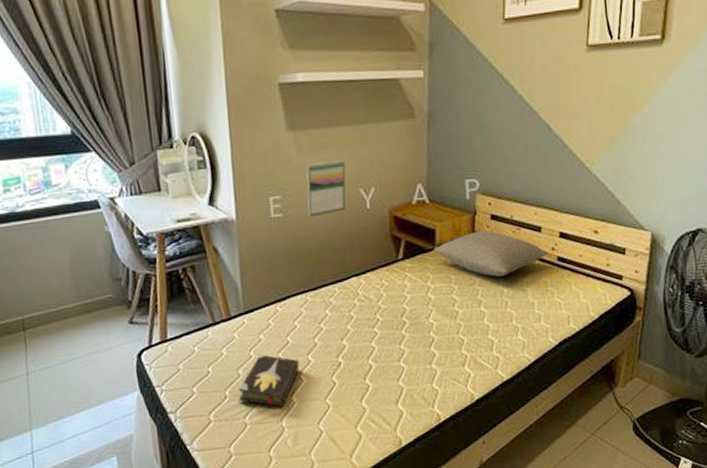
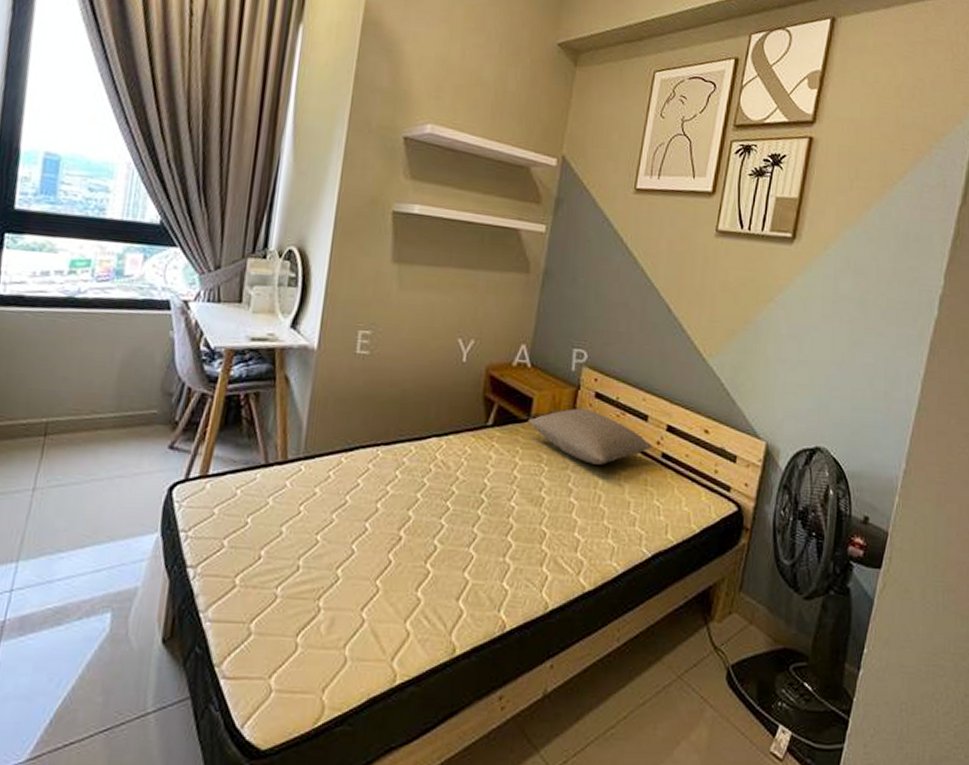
hardback book: present [238,353,300,407] -> none [274,510,354,581]
calendar: present [306,160,346,218] -> none [398,301,448,361]

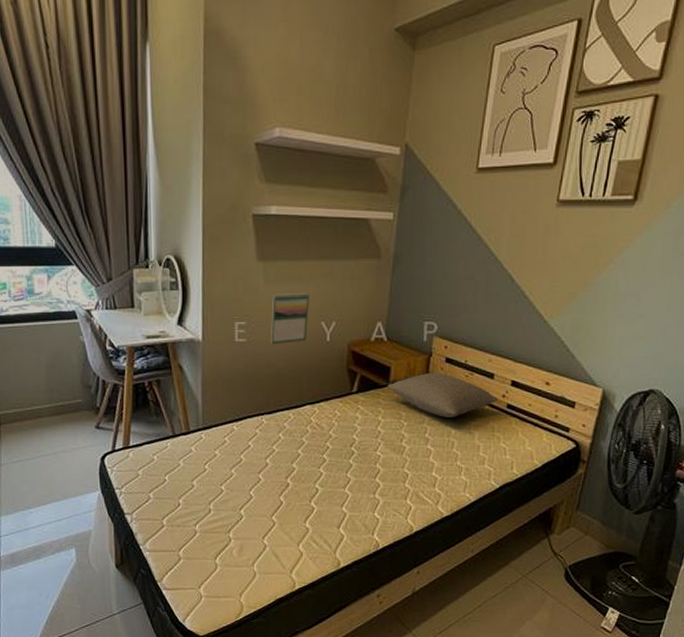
calendar: none [398,301,448,361] -> present [271,293,309,345]

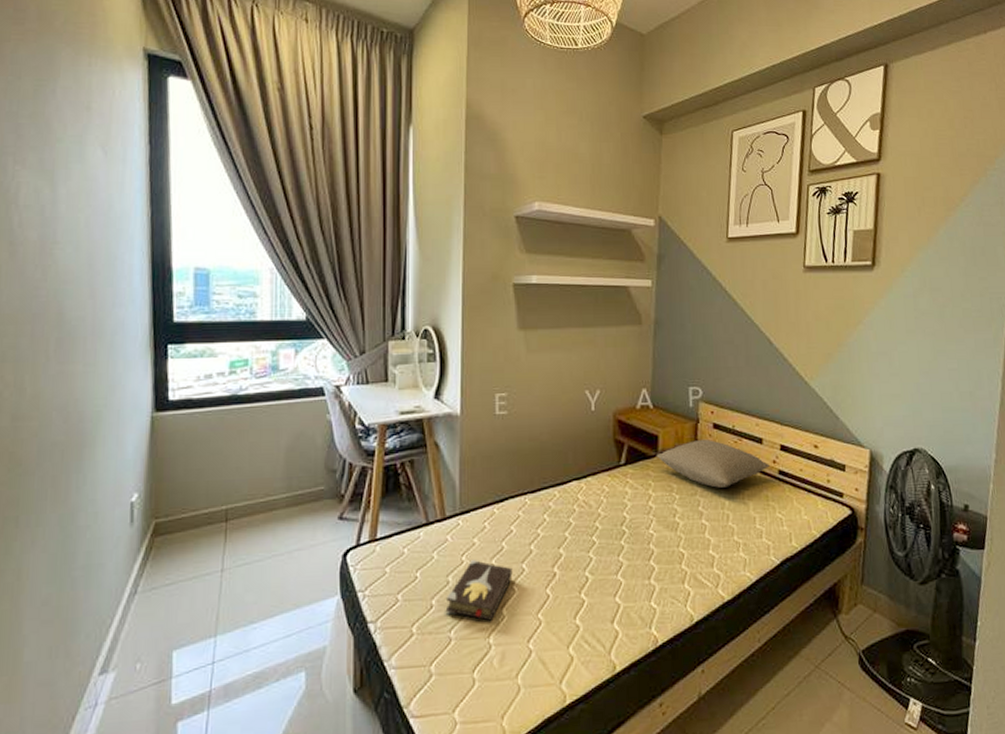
hardback book: none [191,468,250,519] -> present [445,559,513,621]
calendar: present [271,293,309,345] -> none [533,361,573,417]

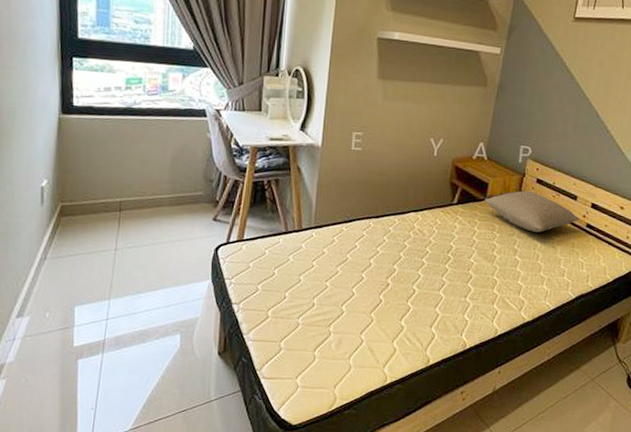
hardback book: present [445,559,513,621] -> none [296,264,354,314]

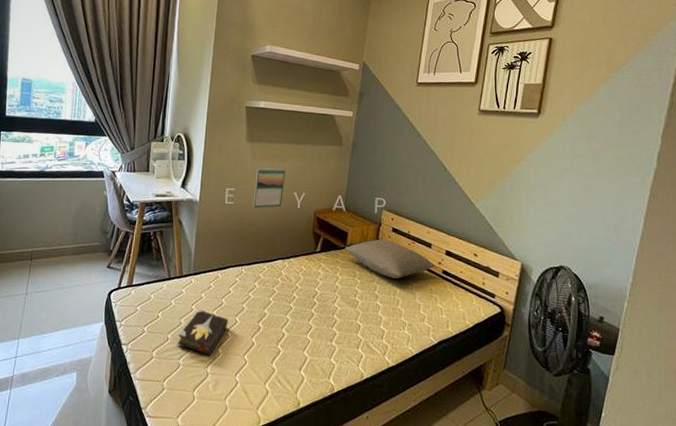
hardback book: none [296,264,354,314] -> present [177,308,228,356]
calendar: none [384,109,422,156] -> present [253,167,286,209]

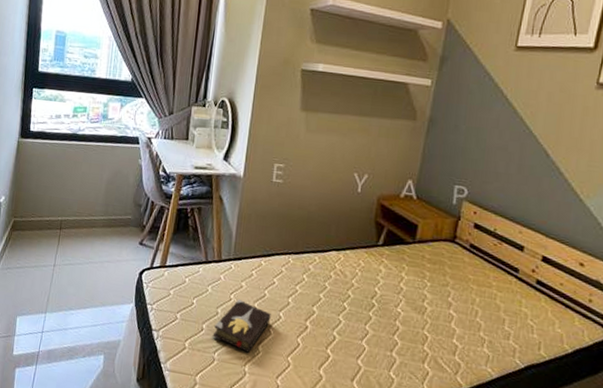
calendar: present [253,167,286,209] -> none [305,142,346,190]
pillow: present [344,239,436,279] -> none [413,235,528,286]

